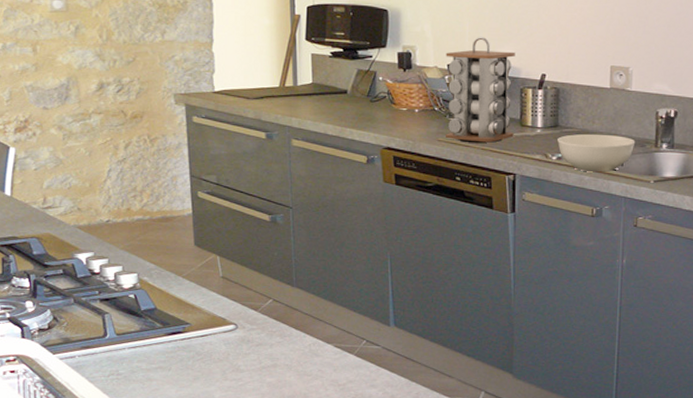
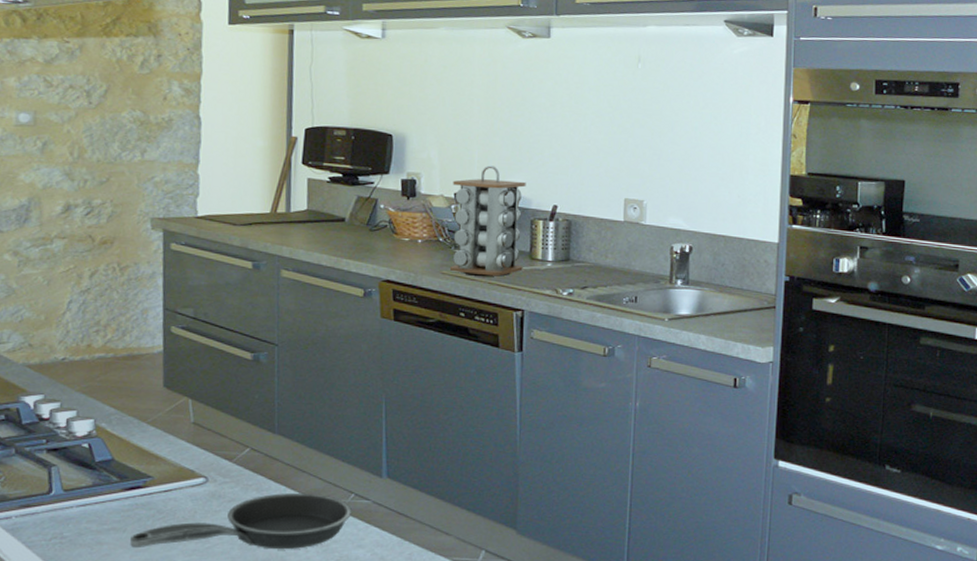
frying pan: none [175,338,364,388] -> present [130,492,352,550]
bowl: present [557,133,636,173] -> none [569,268,650,310]

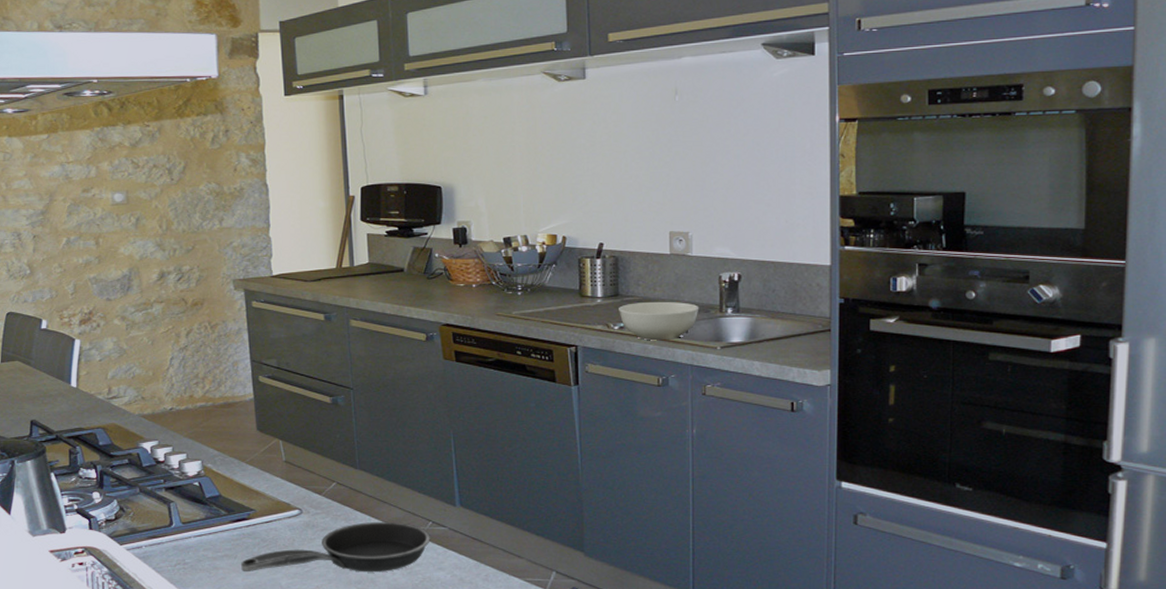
spice rack: present [449,165,526,277] -> none [501,209,574,315]
bowl: none [569,268,650,310] -> present [619,301,699,341]

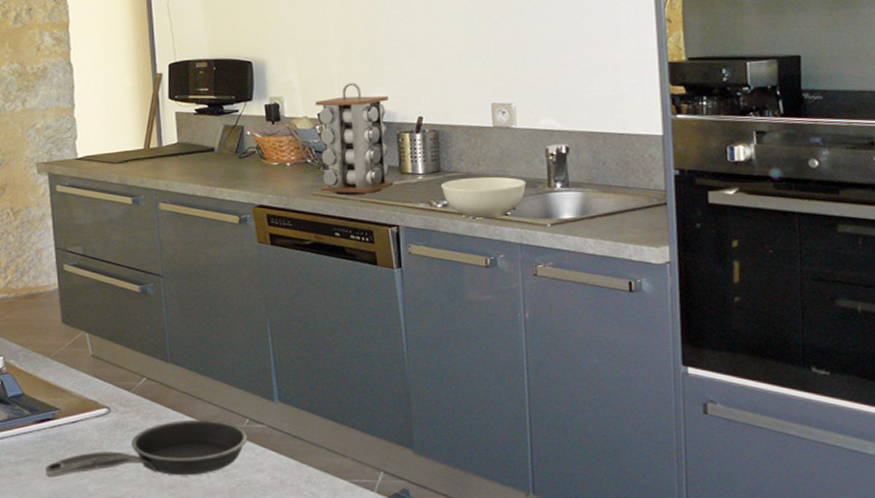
spice rack: none [501,209,574,315] -> present [315,83,394,194]

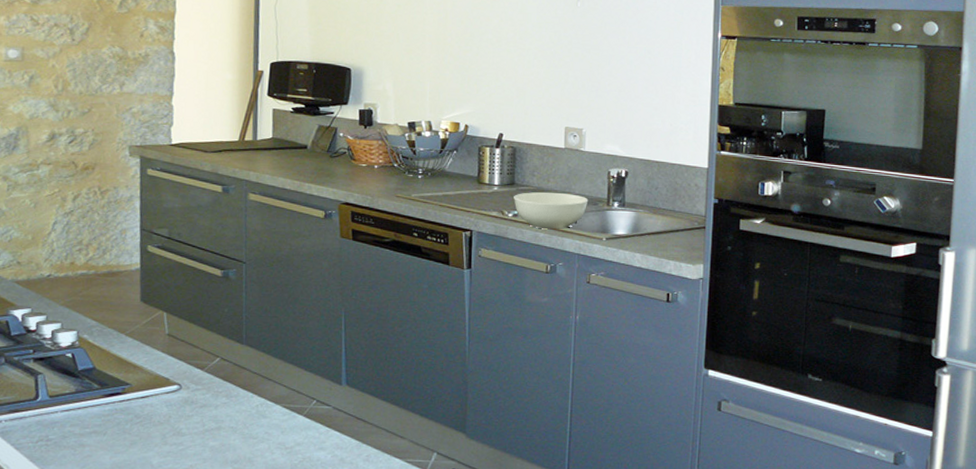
frying pan: present [46,419,248,478] -> none [110,399,314,452]
spice rack: present [315,83,394,194] -> none [403,97,474,199]

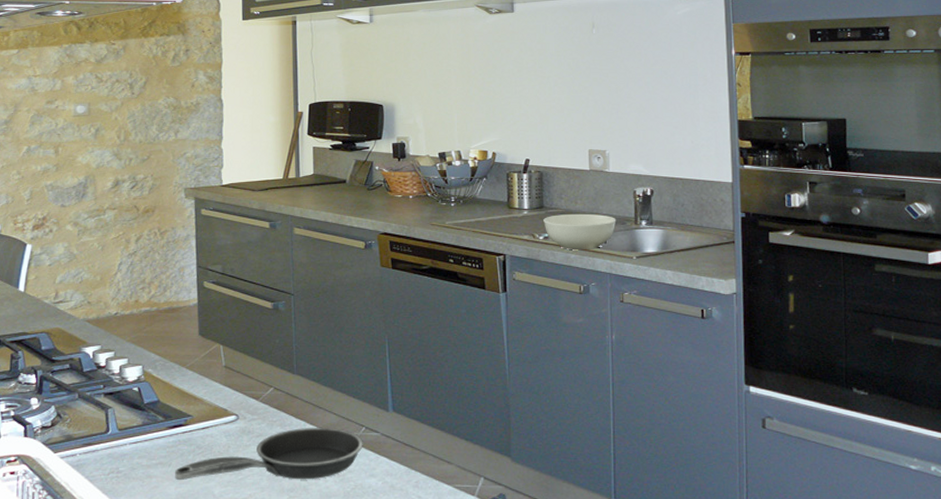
frying pan: none [110,399,314,452] -> present [175,427,363,481]

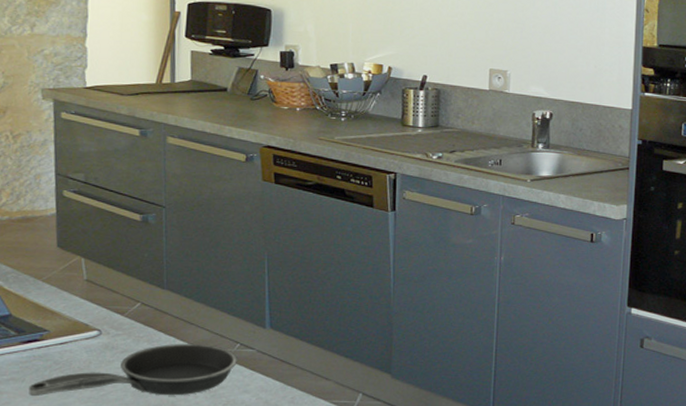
bowl: present [543,213,617,251] -> none [438,133,513,172]

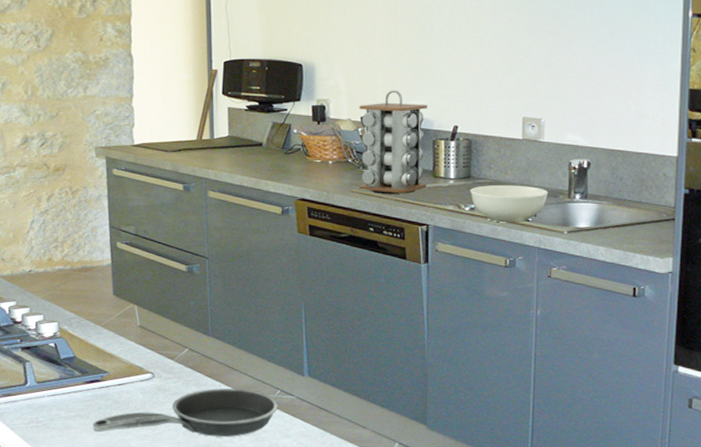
spice rack: none [326,38,398,142] -> present [358,90,428,194]
bowl: none [438,133,513,172] -> present [470,184,549,223]

